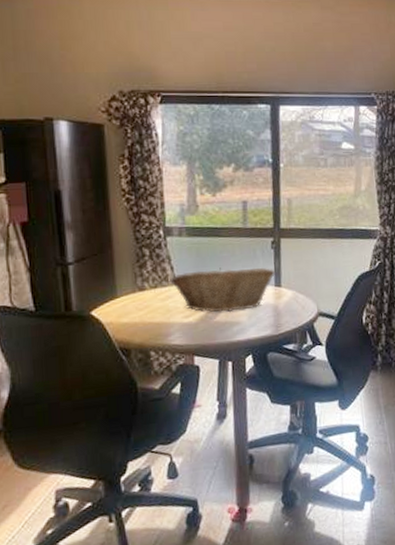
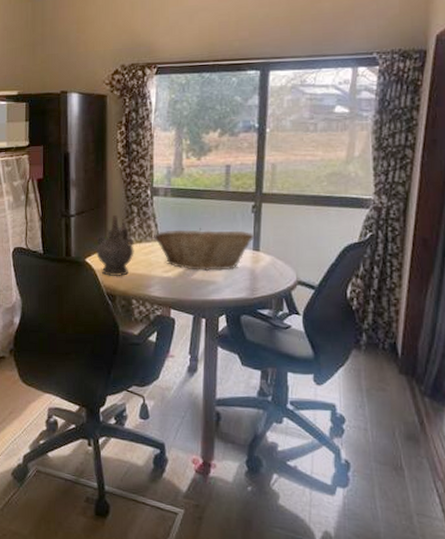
ceremonial vessel: none [102,260,149,329] -> present [96,215,134,277]

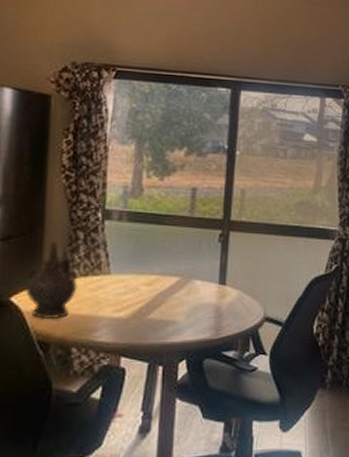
fruit basket: present [154,228,254,272] -> none [103,259,220,310]

